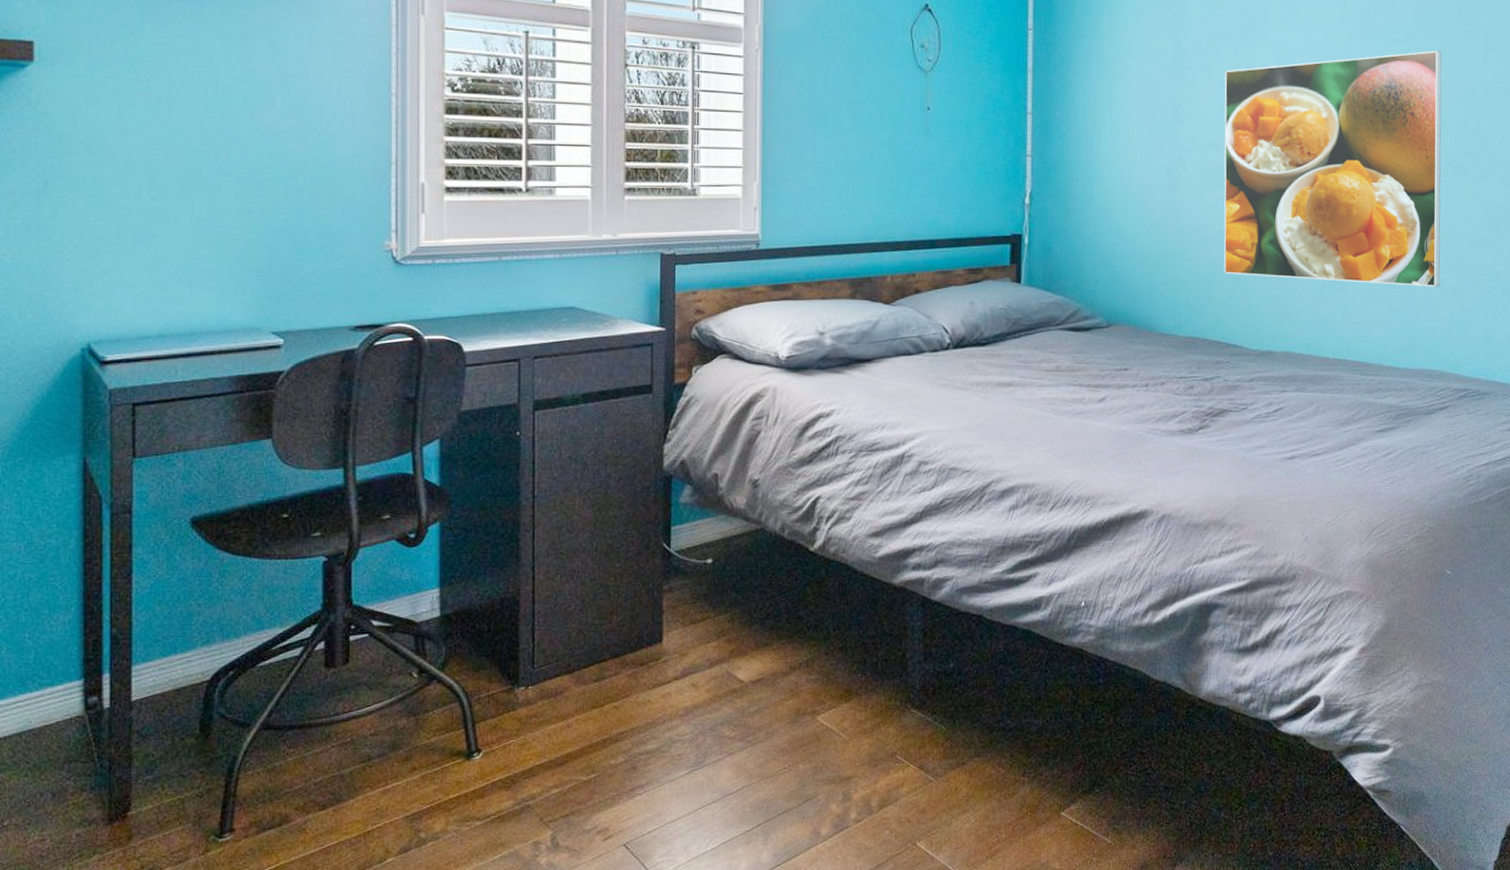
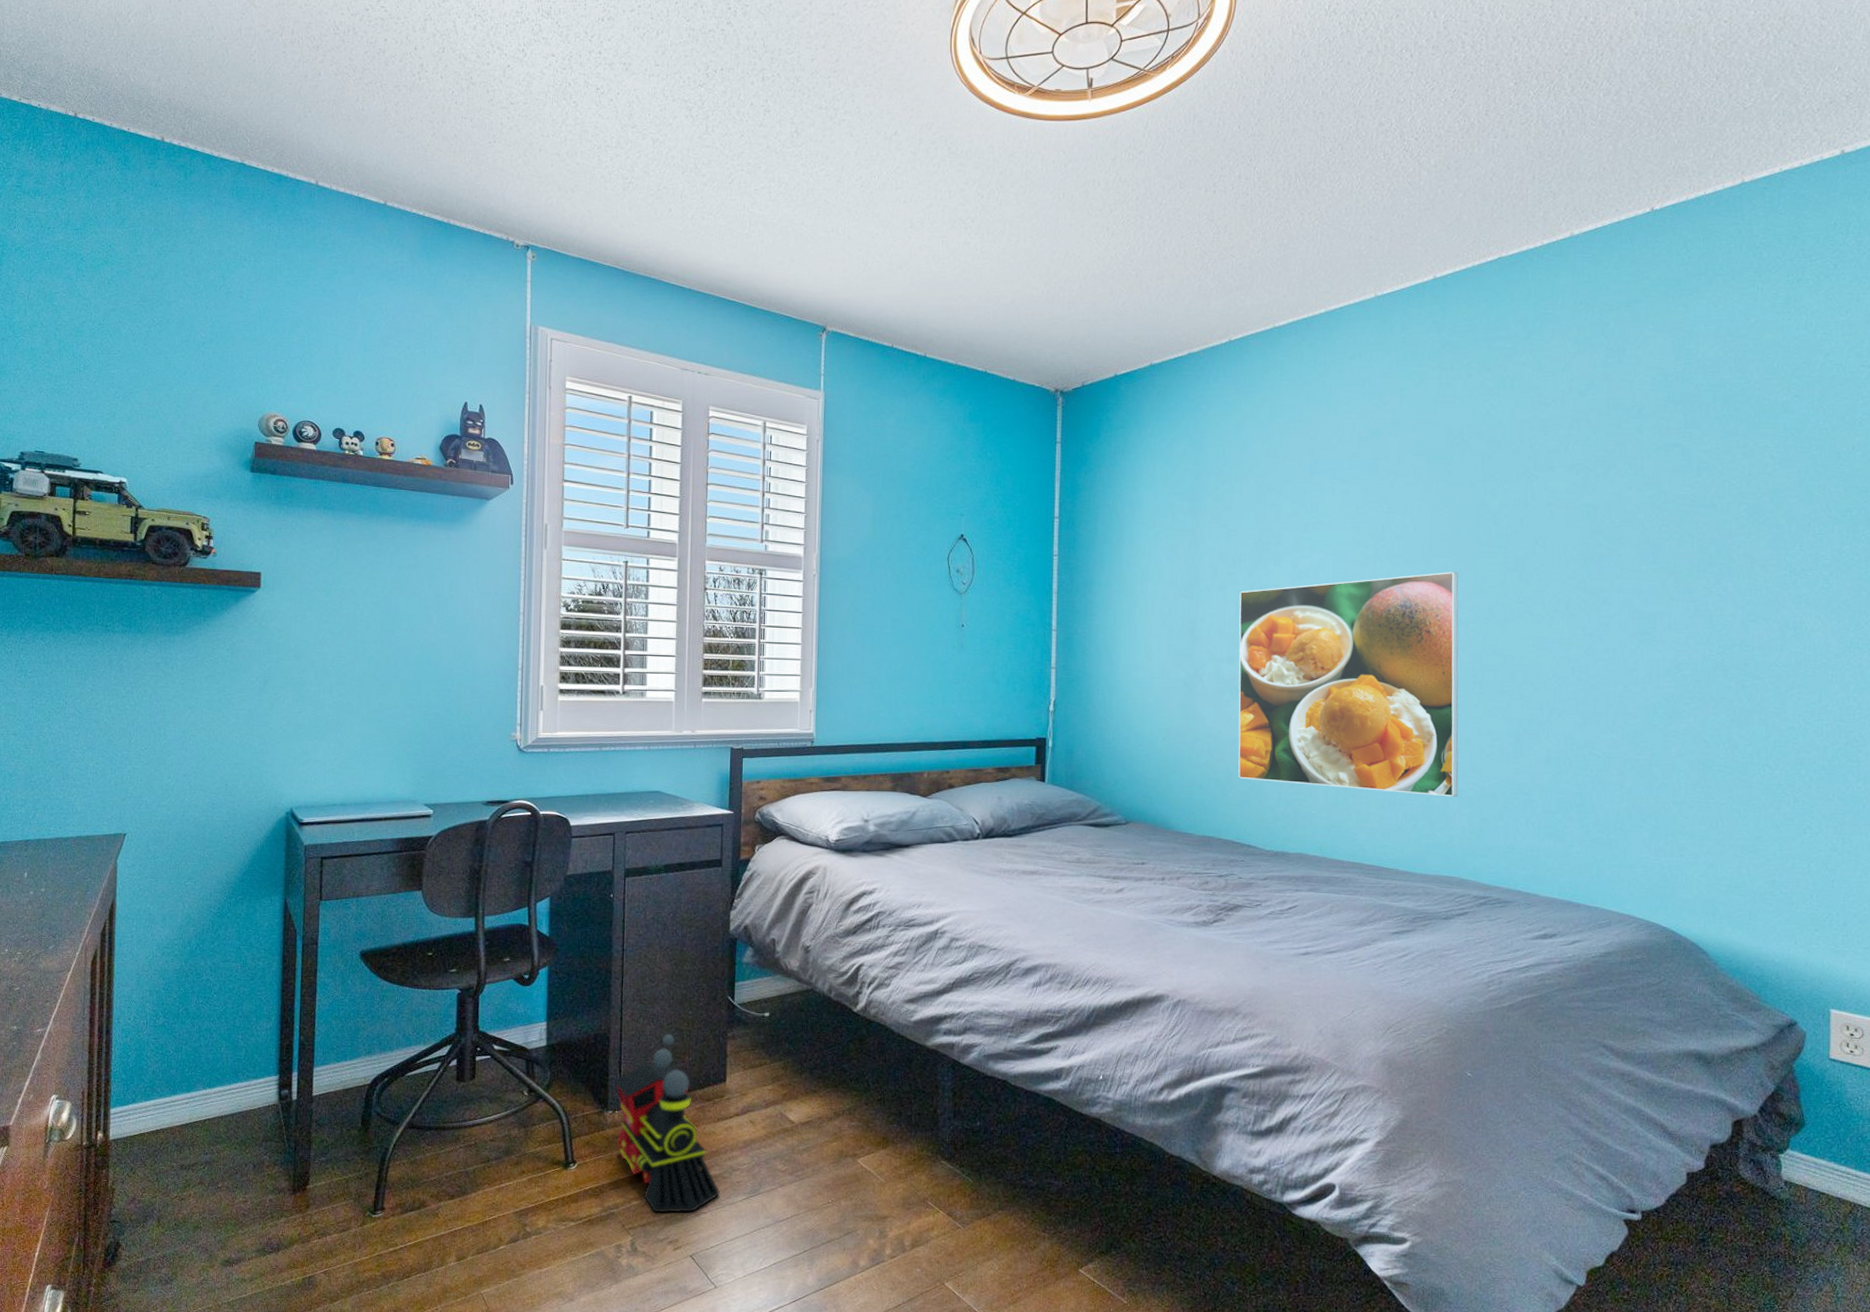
toy train: none [526,592,659,800] -> present [614,1034,721,1213]

